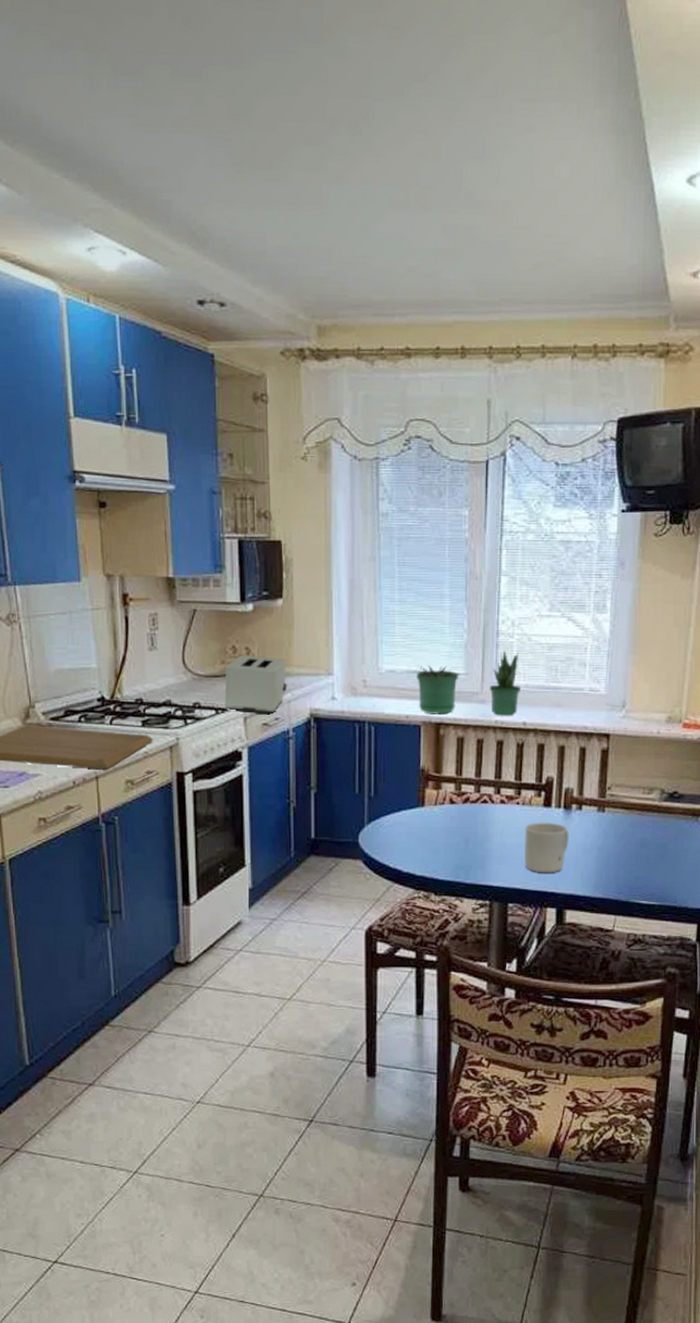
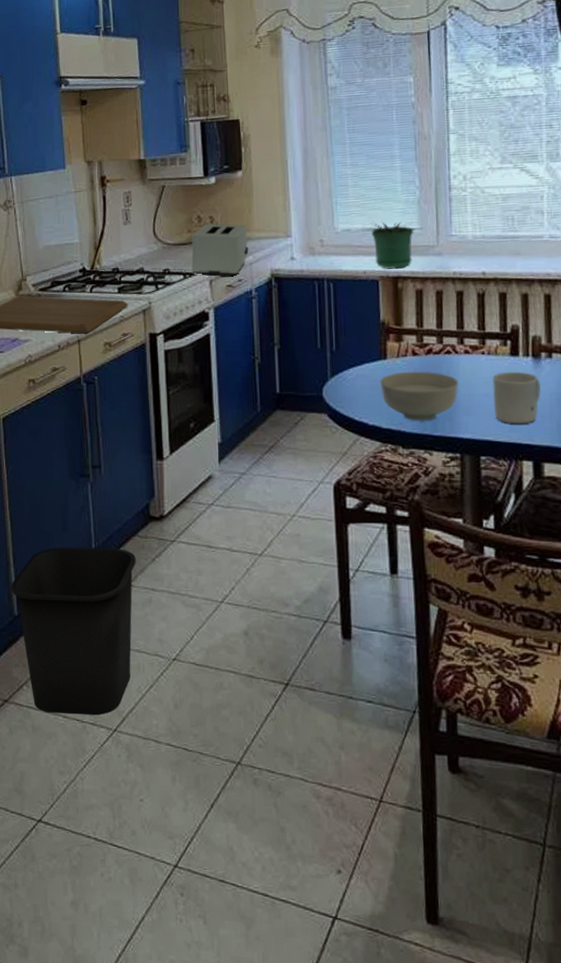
waste bin: none [21,994,159,1160] -> present [11,547,136,716]
bowl: none [417,819,493,868] -> present [380,371,459,421]
planter: present [489,650,522,717] -> none [445,204,478,268]

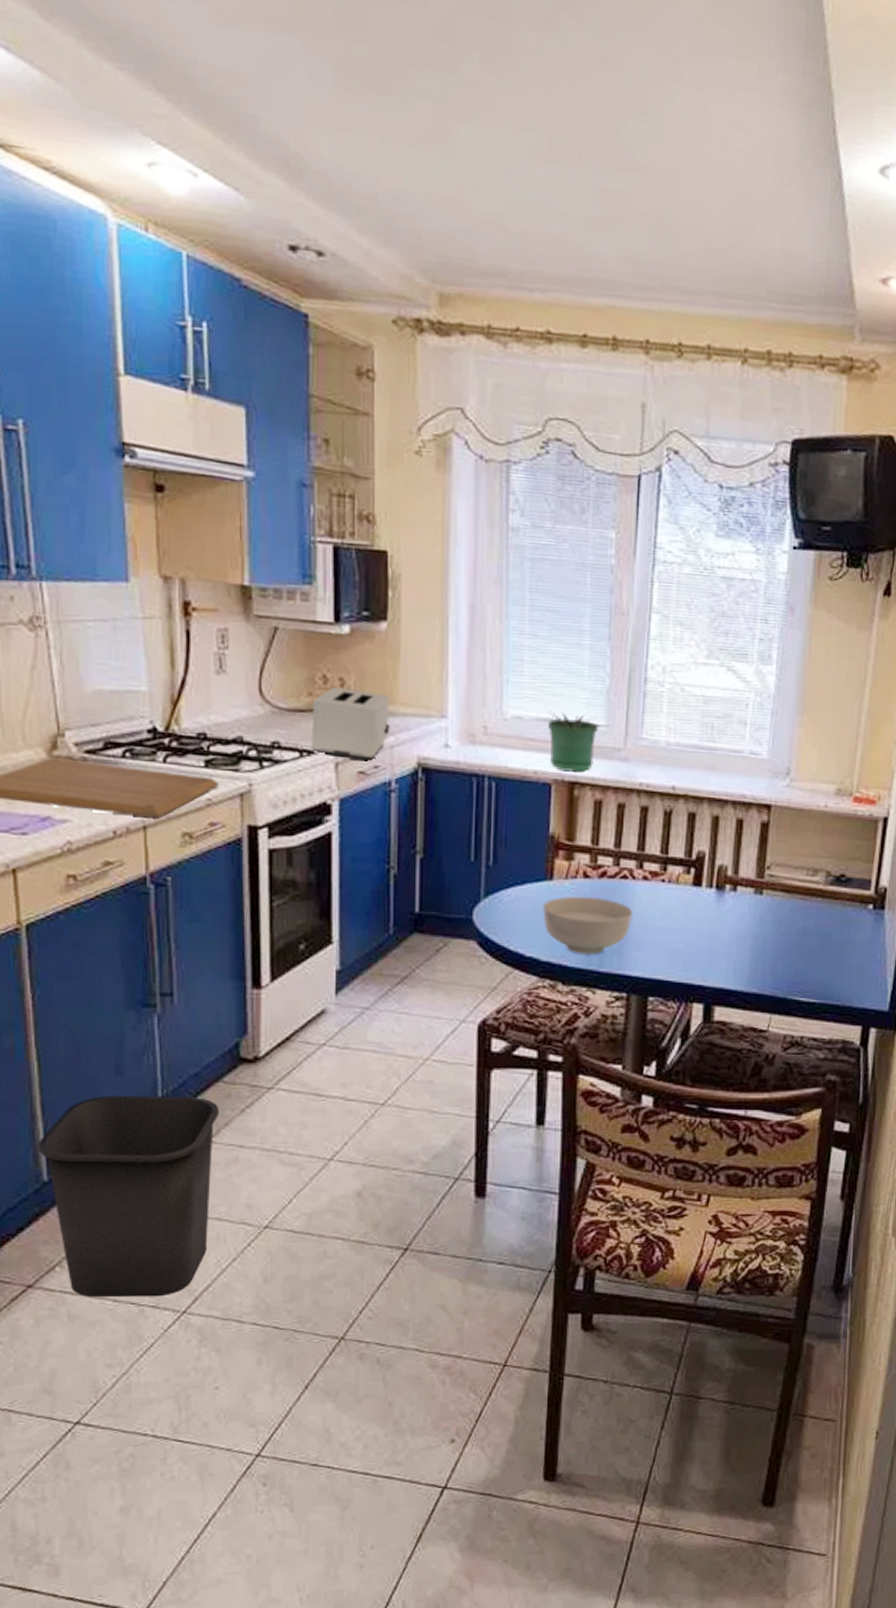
mug: present [492,371,541,424] -> none [669,903,721,963]

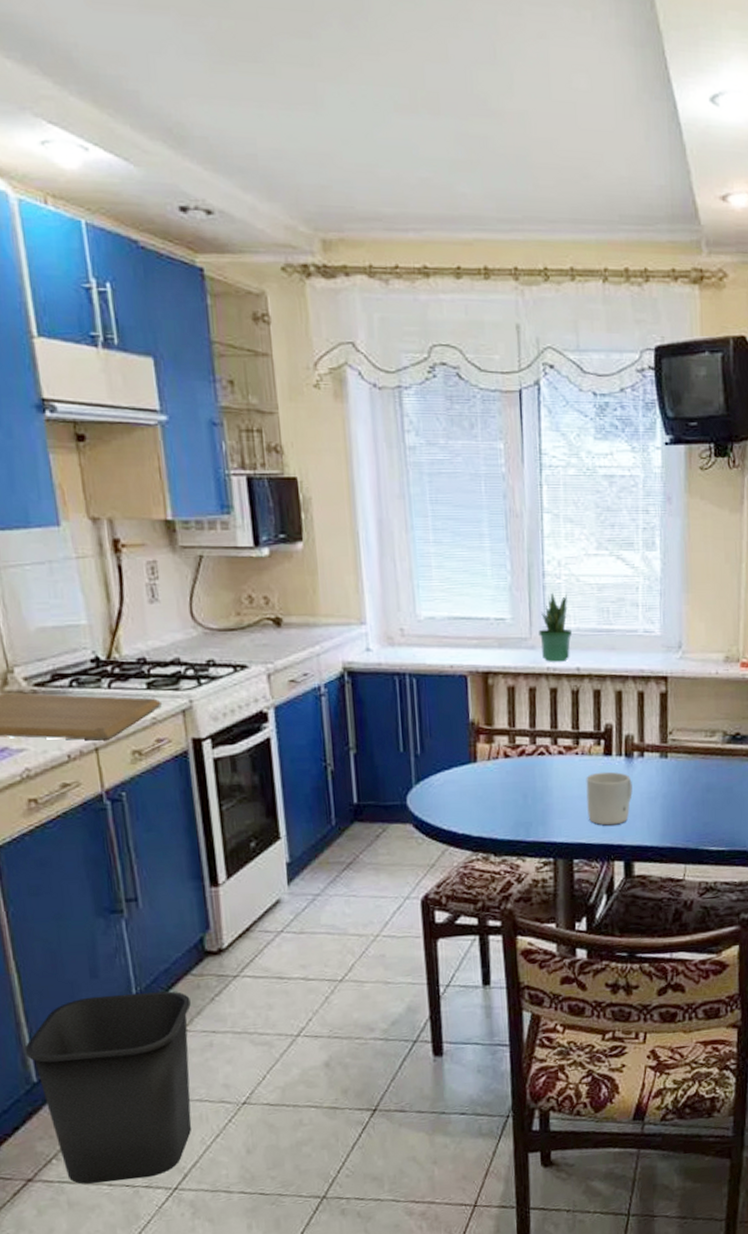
toaster: present [311,686,391,762] -> none [241,605,315,671]
bowl: present [543,896,633,954] -> none [470,774,552,827]
planter: present [547,710,610,772] -> none [457,609,515,663]
planter: none [634,701,672,779] -> present [538,592,573,663]
mug: none [669,903,721,963] -> present [586,771,633,826]

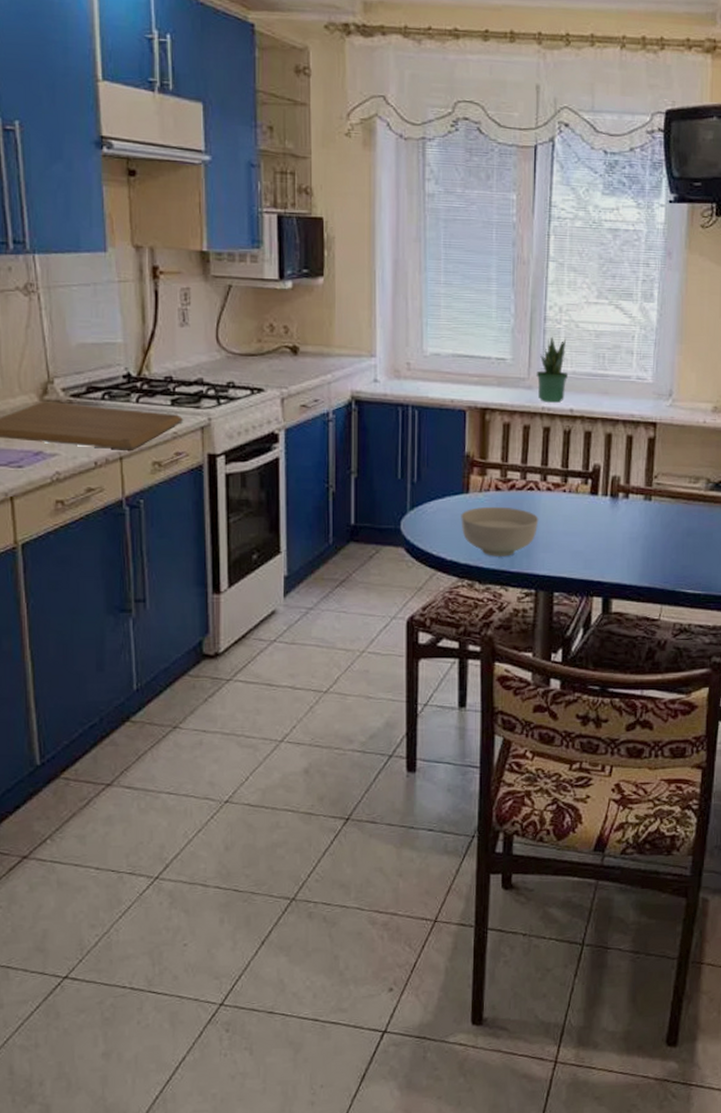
waste bin: present [24,991,192,1184] -> none [32,688,185,866]
bowl: none [470,774,552,827] -> present [461,506,539,557]
mug: present [586,771,633,826] -> none [571,510,615,562]

